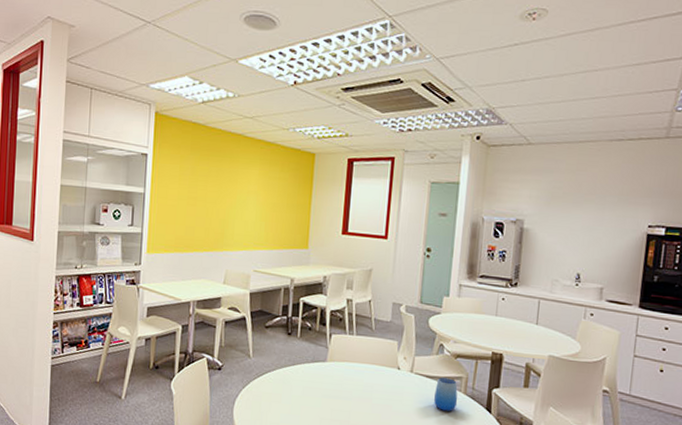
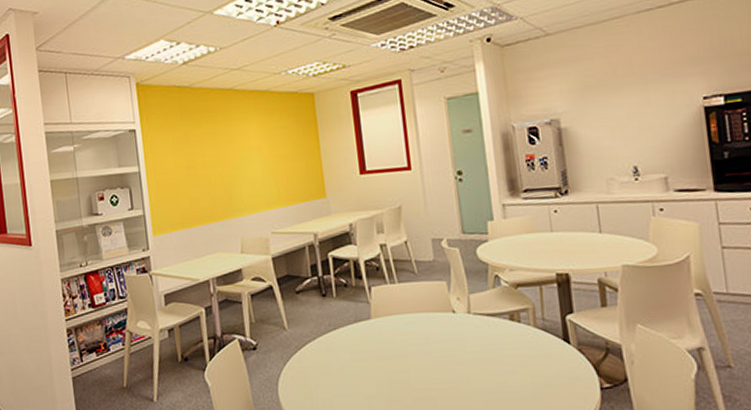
cup: present [434,377,458,411] -> none [499,312,529,351]

